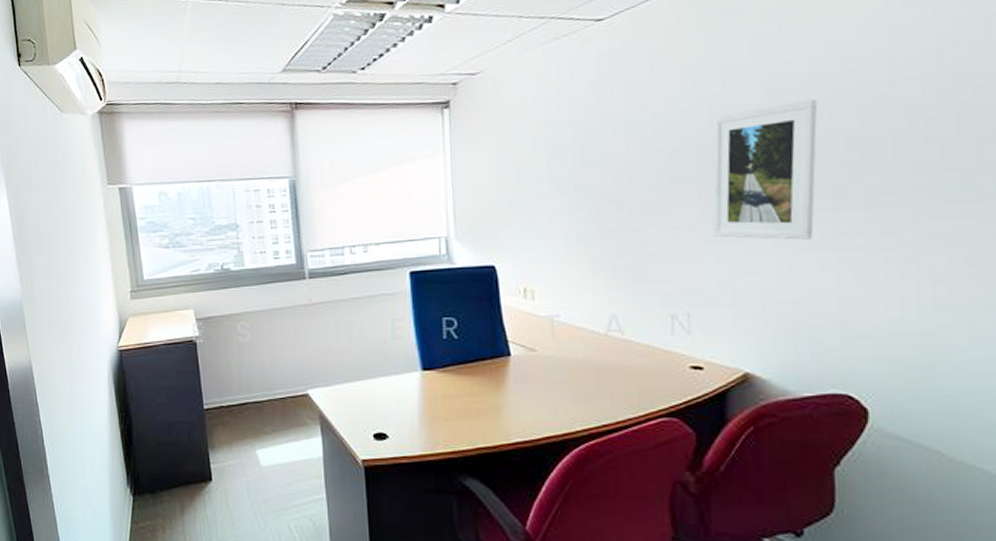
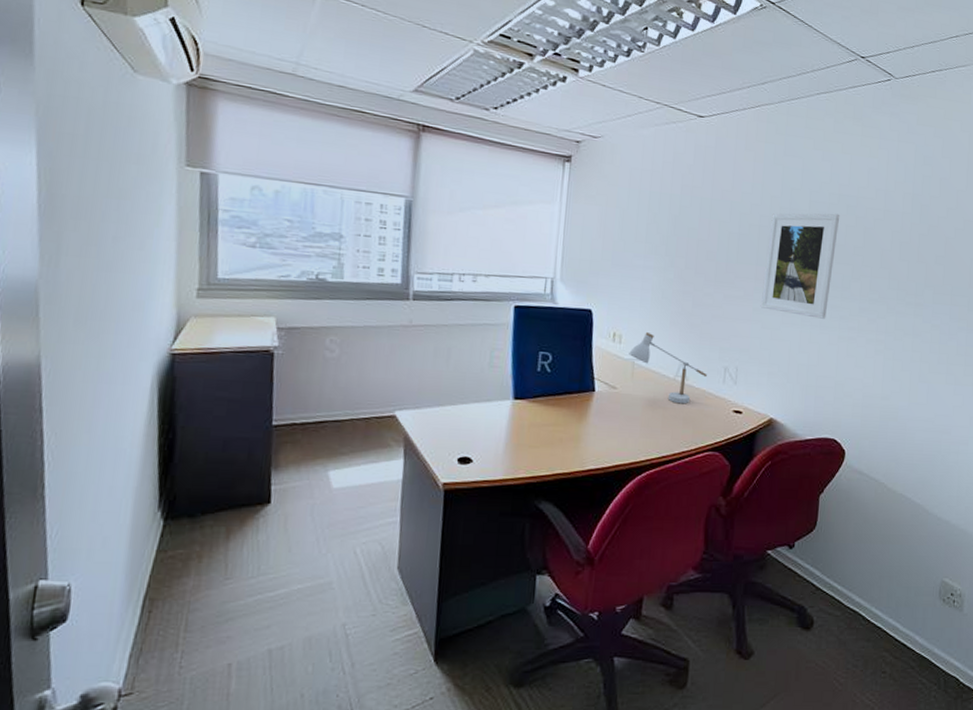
desk lamp: none [545,282,648,363] -> present [629,331,707,404]

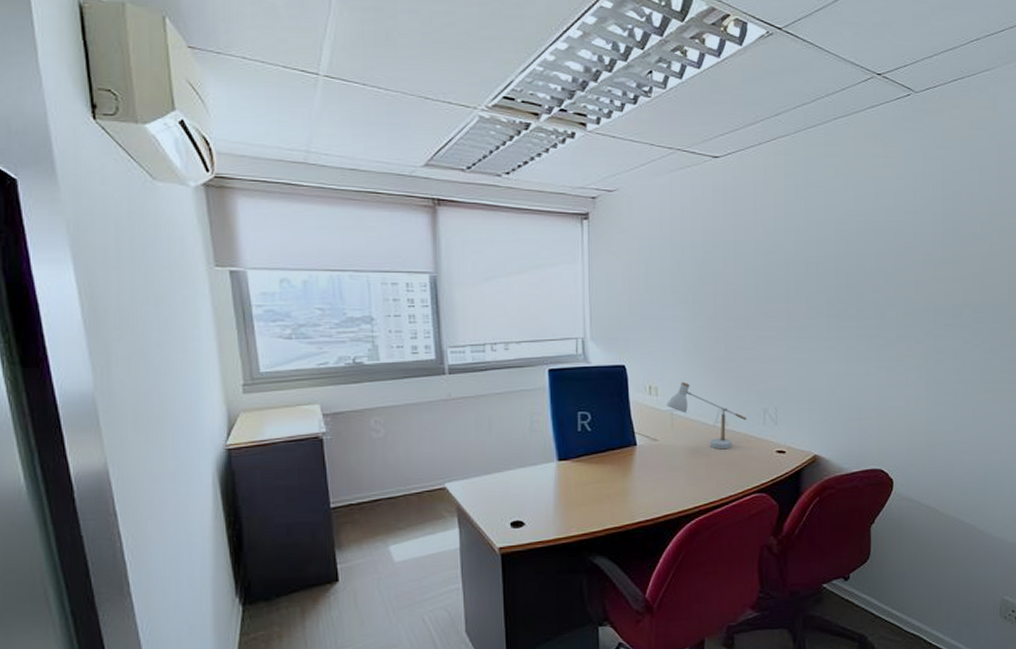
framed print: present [760,213,840,319] -> none [794,241,869,350]

